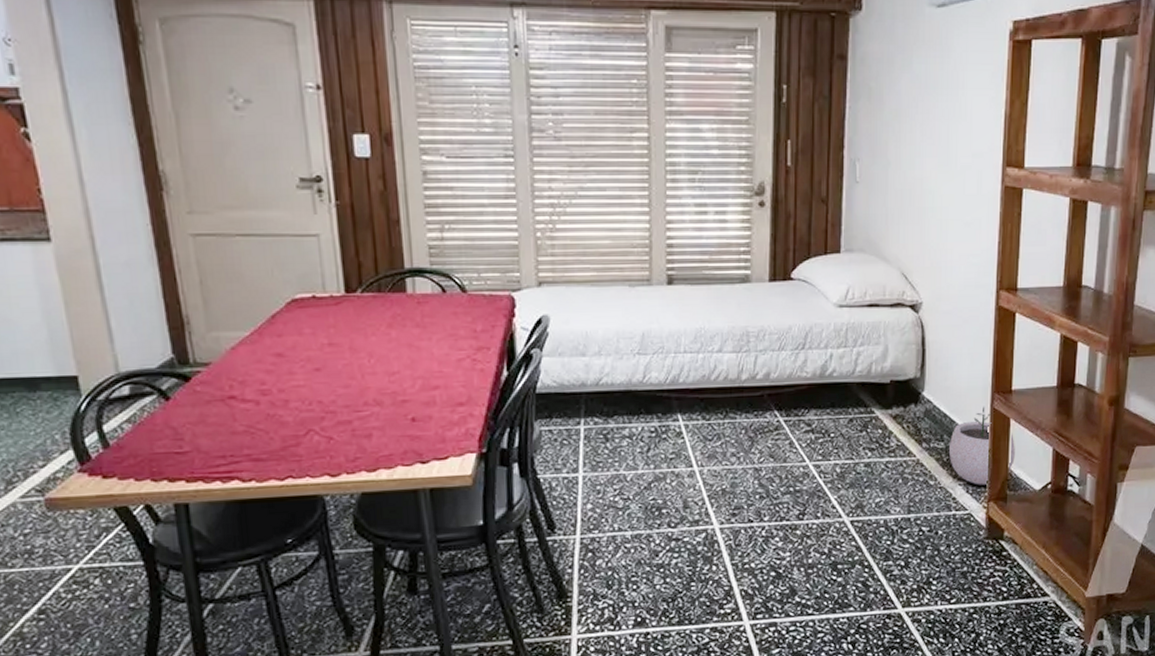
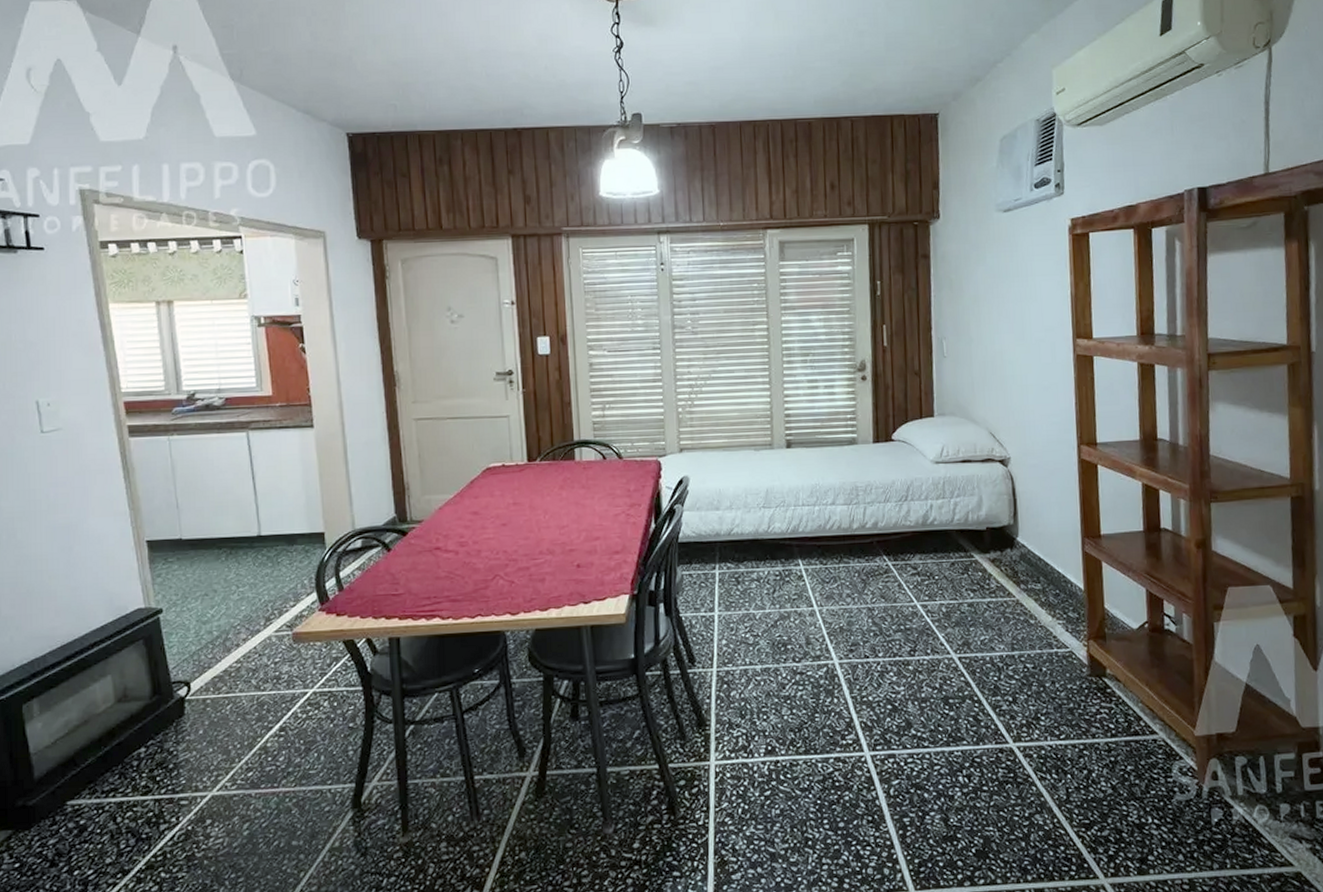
plant pot: present [949,406,1015,485] -> none [1046,550,1110,624]

